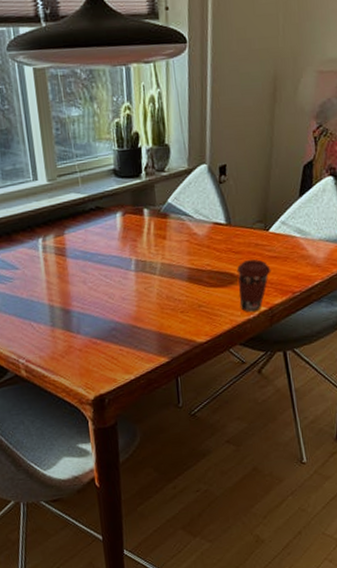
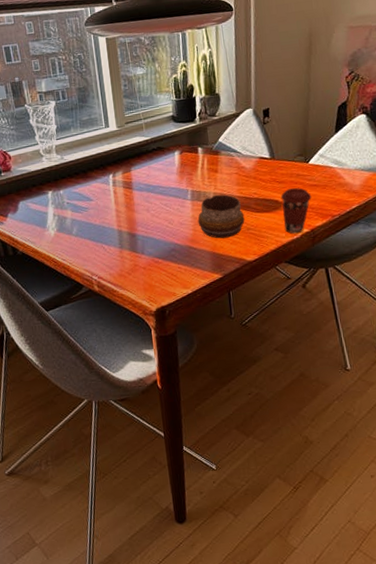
decorative bowl: none [142,265,196,317] -> present [198,194,245,239]

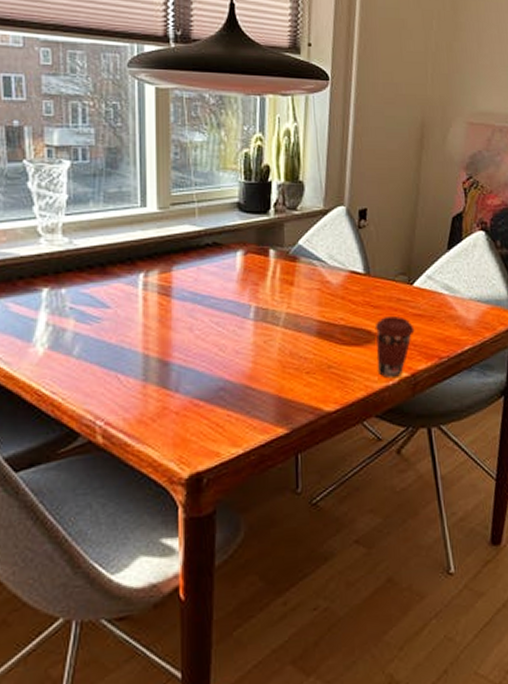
decorative bowl: present [198,194,245,239] -> none [261,315,326,377]

